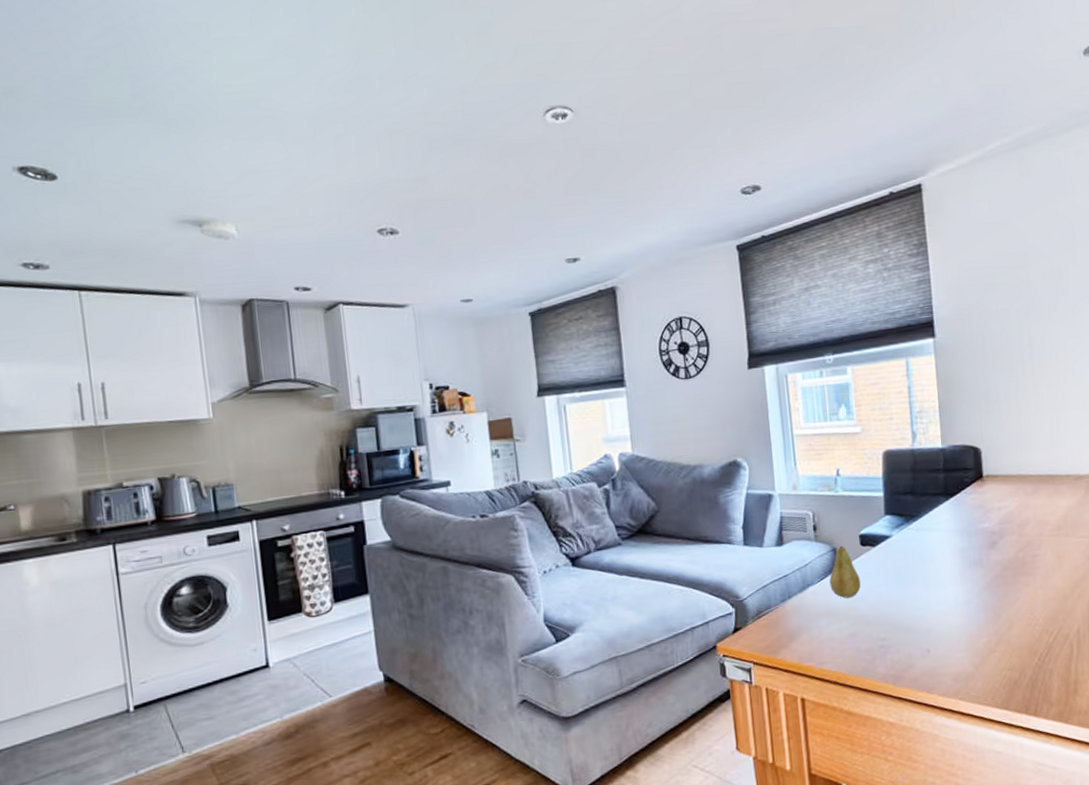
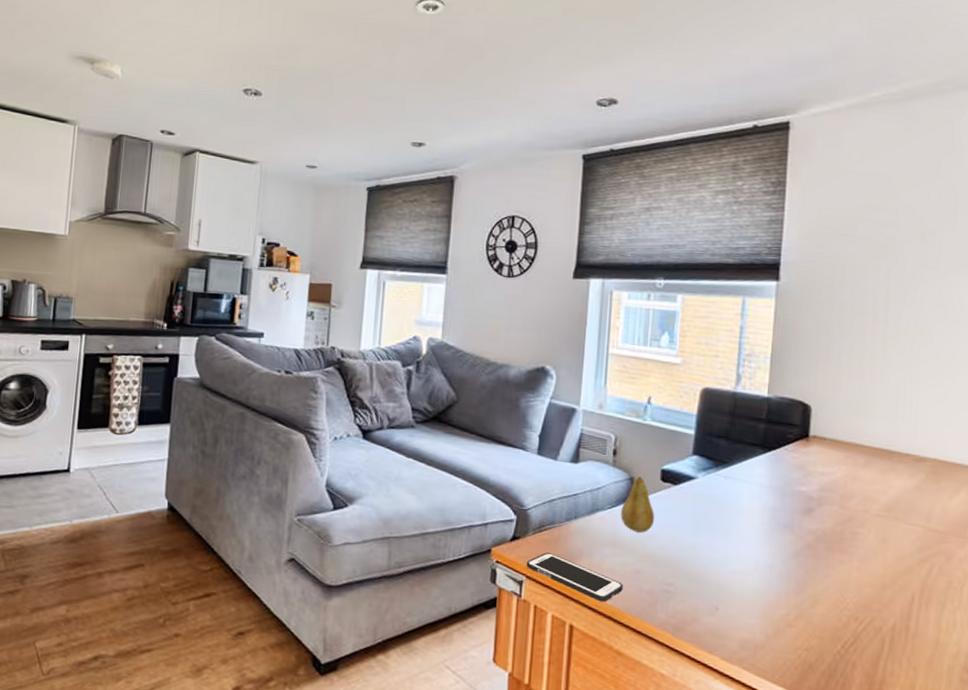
cell phone: none [751,635,844,671] -> present [526,552,624,602]

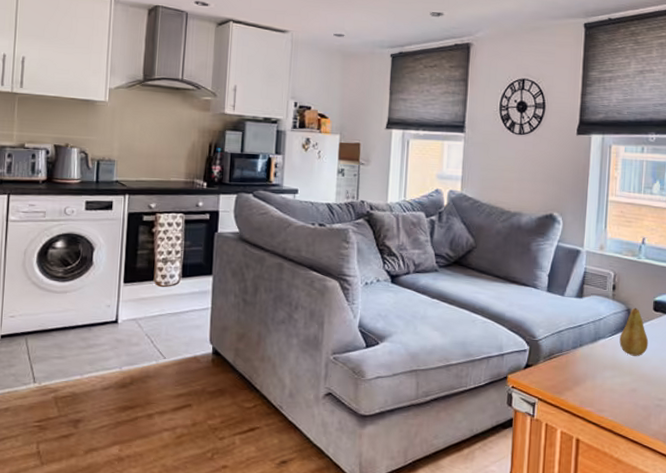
cell phone: present [526,552,624,602] -> none [538,377,622,418]

